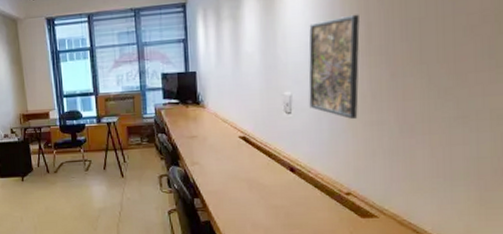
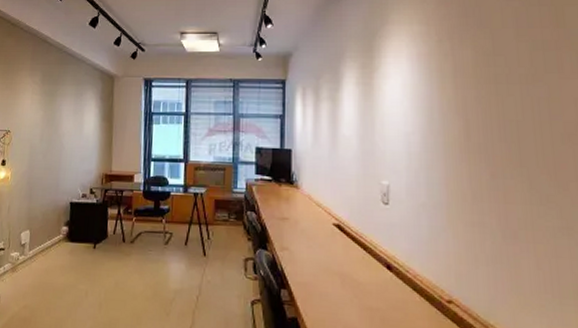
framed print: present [309,14,360,120] -> none [407,110,459,219]

